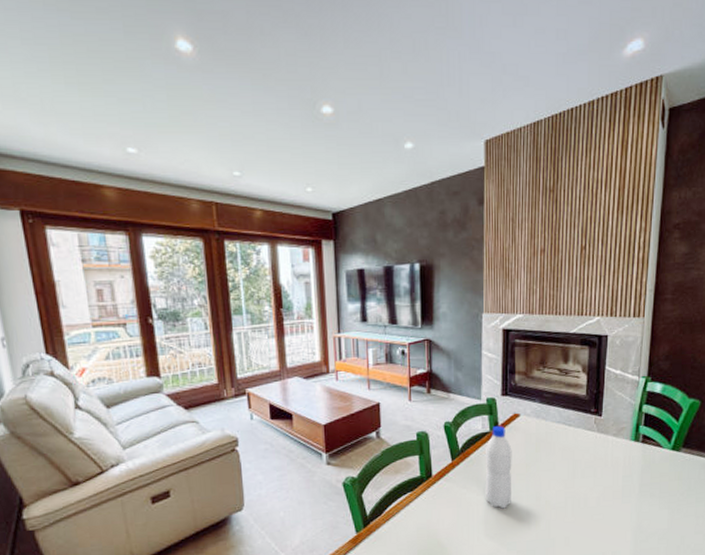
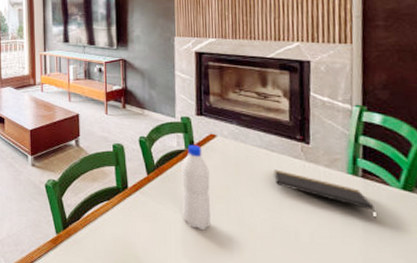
notepad: none [570,443,650,478] -> present [274,169,377,219]

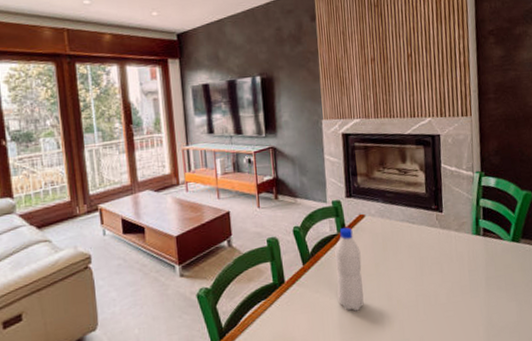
notepad: present [274,169,377,219] -> none [415,240,495,271]

